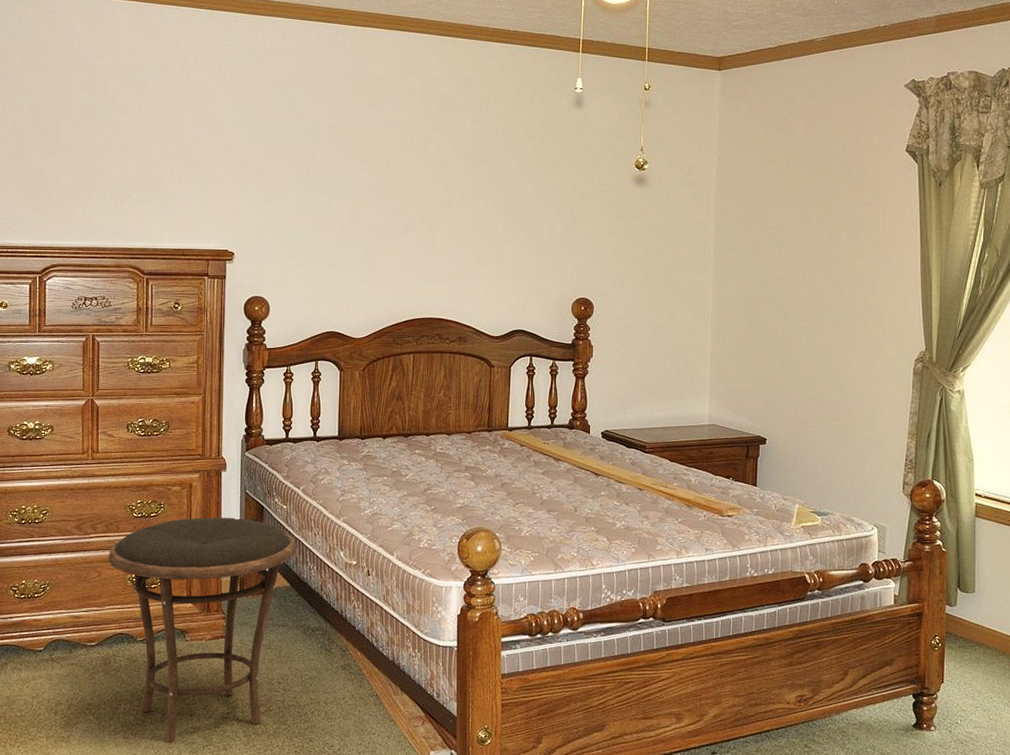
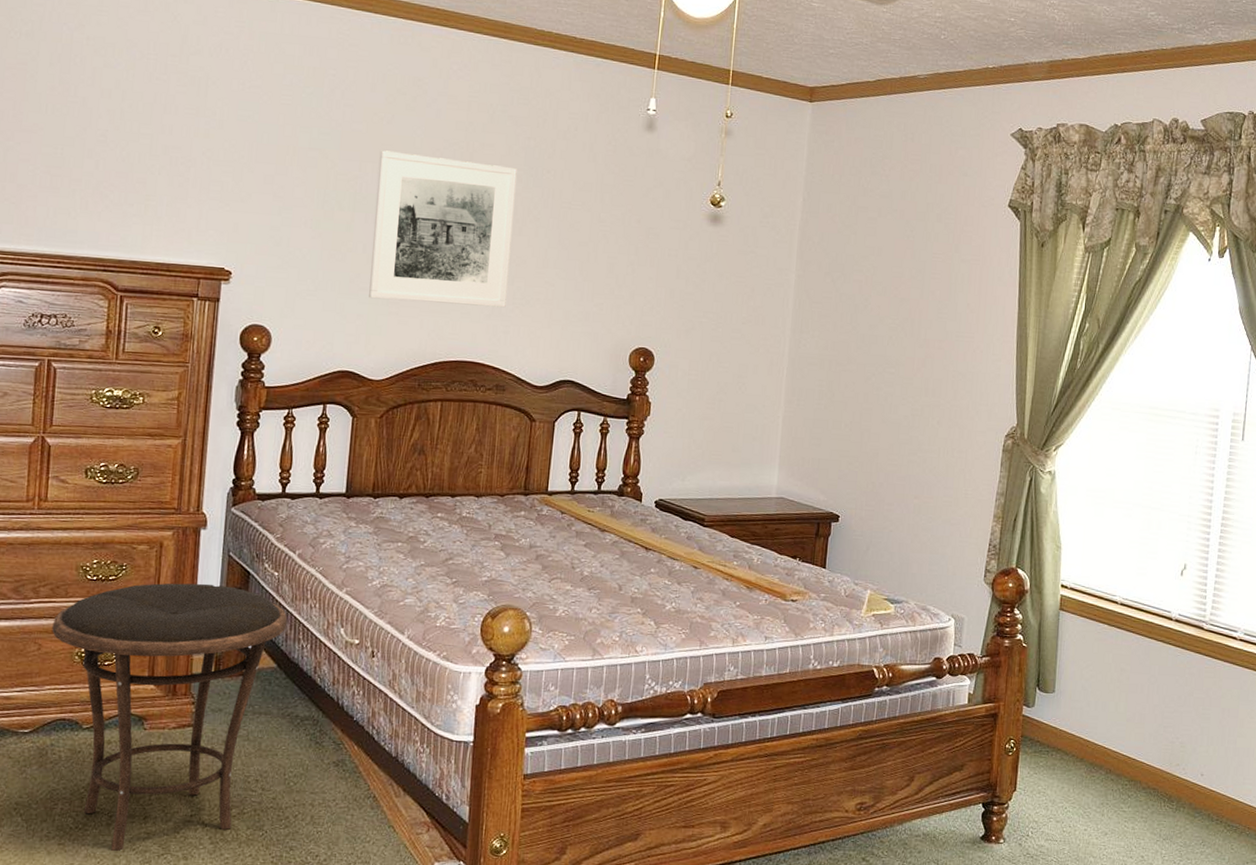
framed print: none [348,141,466,270] -> present [369,150,517,308]

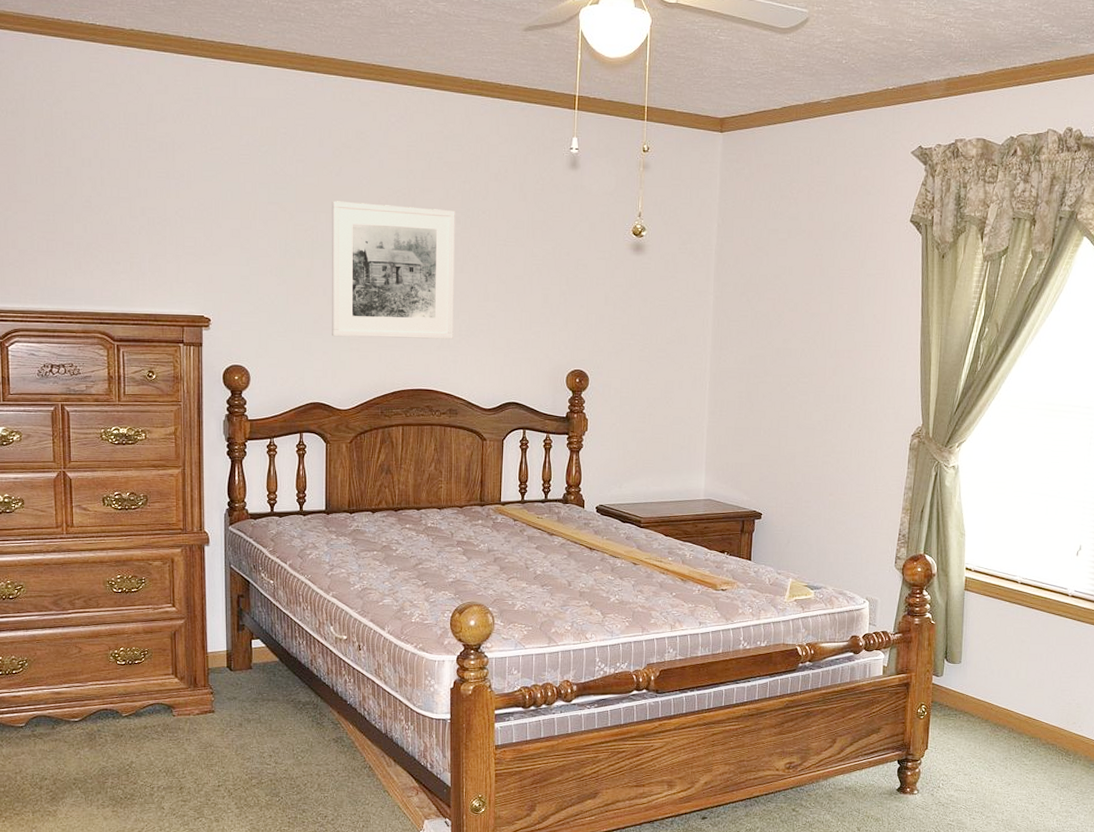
side table: present [52,583,288,851] -> none [89,592,285,816]

